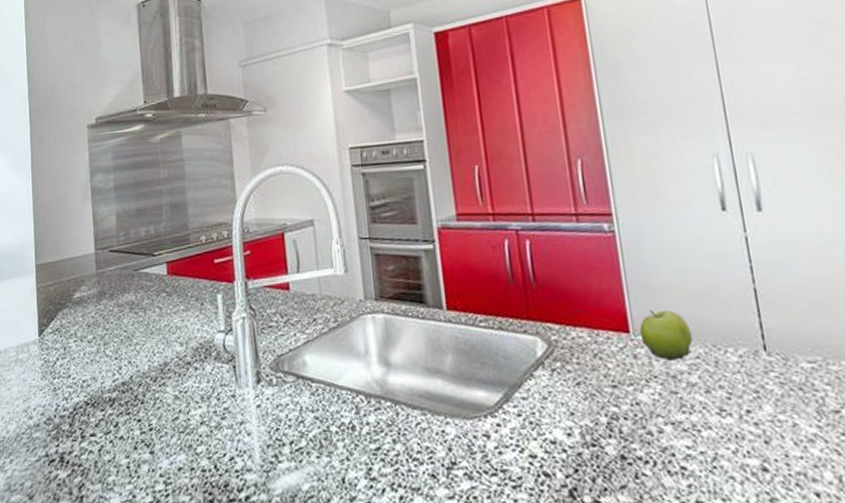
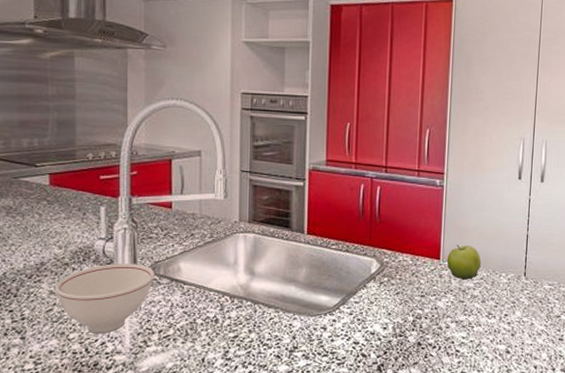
bowl: none [179,359,280,447] -> present [55,263,155,334]

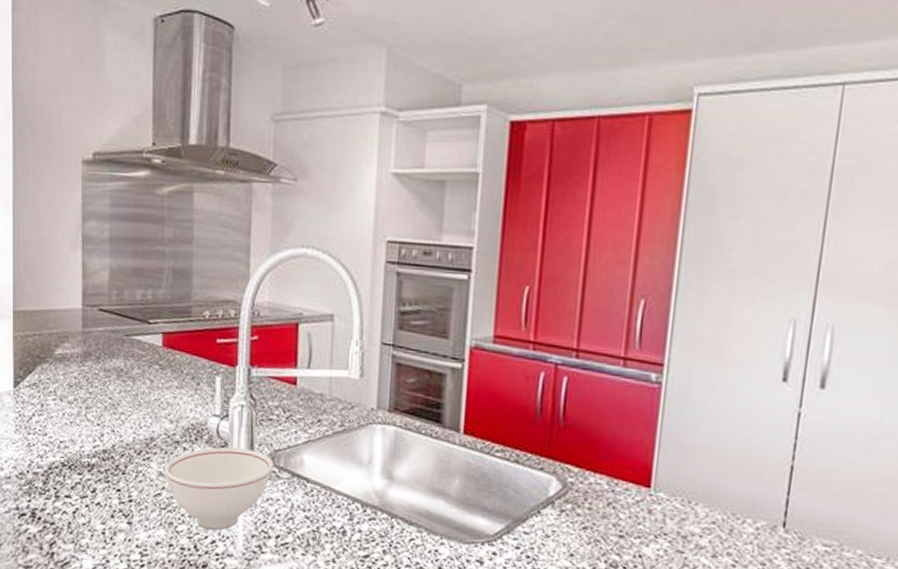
fruit: present [446,245,482,280] -> none [660,469,715,522]

